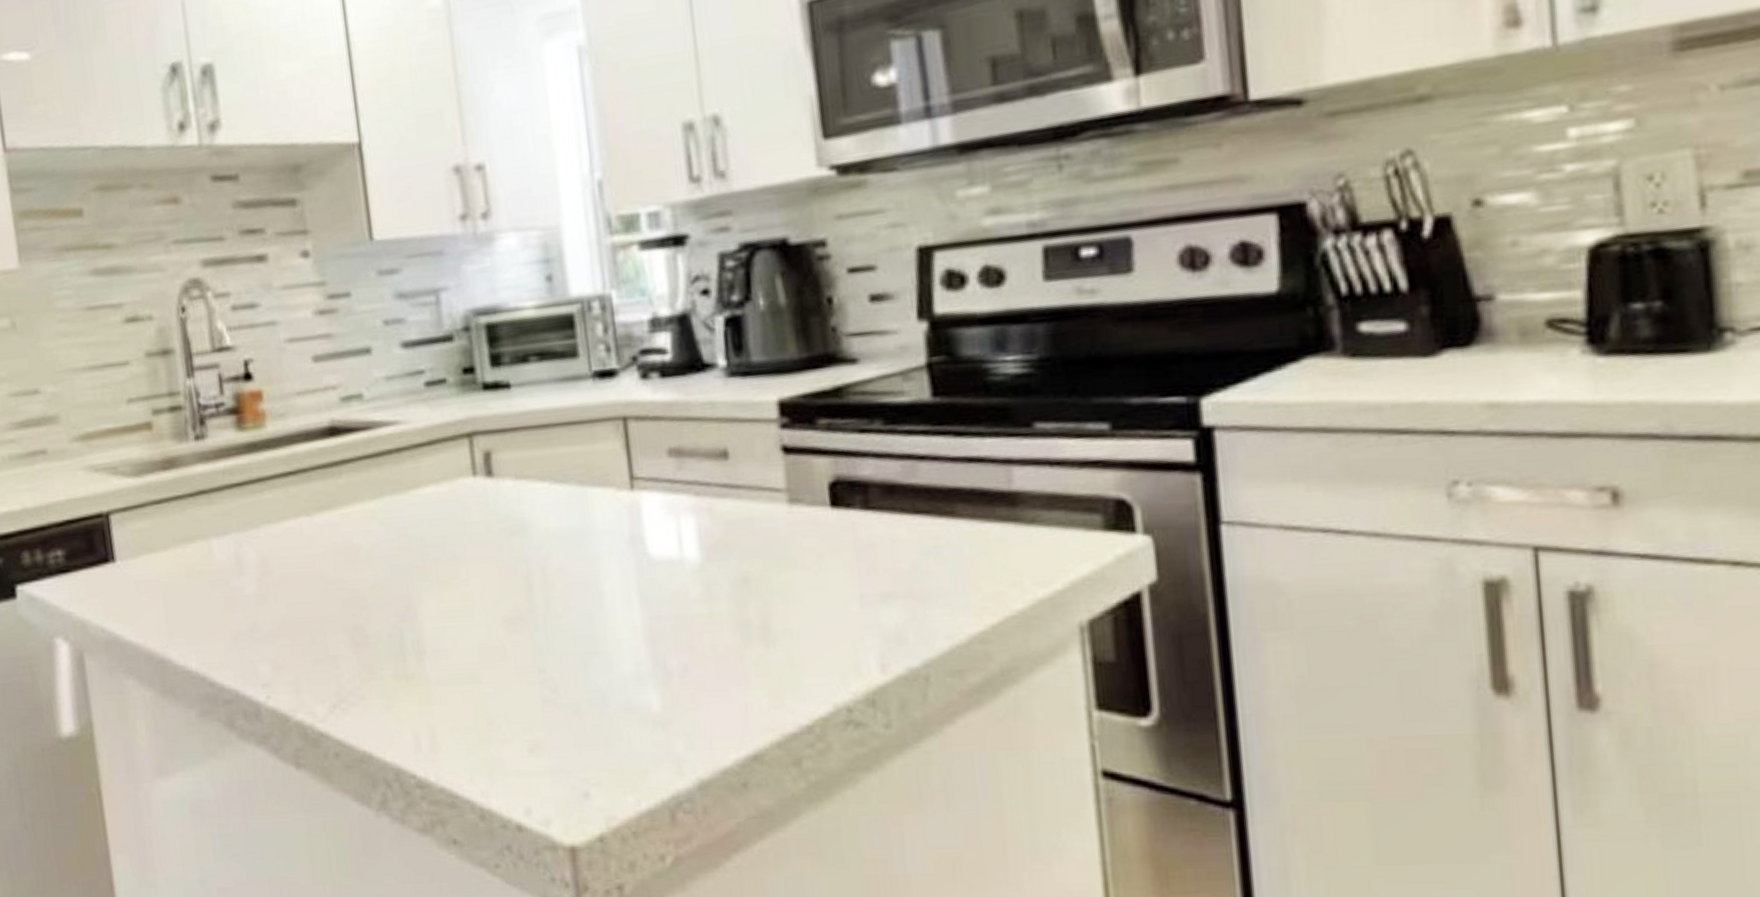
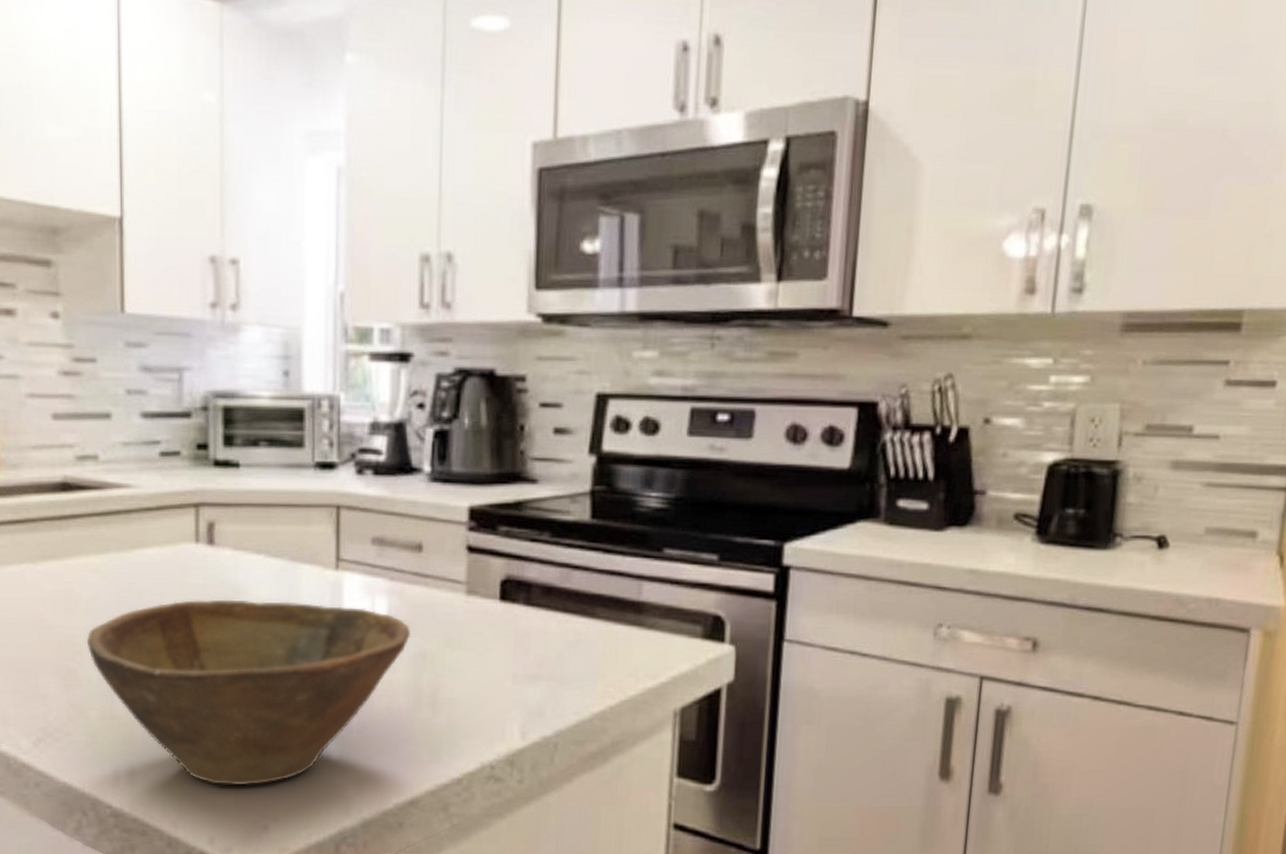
bowl: none [370,530,727,747] -> present [86,599,410,786]

